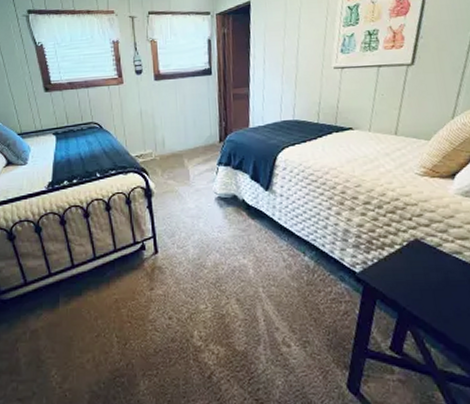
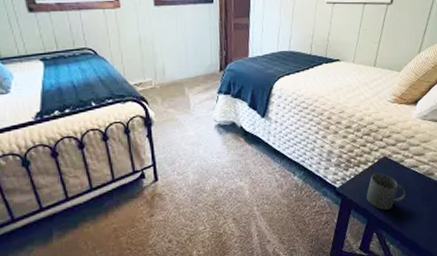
mug: none [395,258,449,305] -> present [366,172,407,211]

